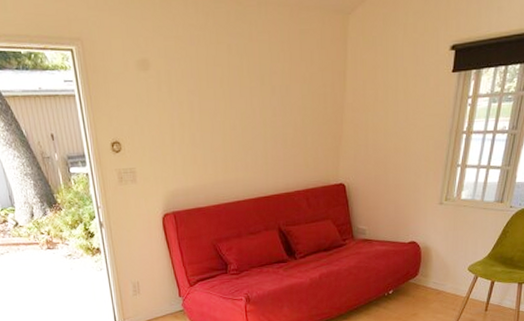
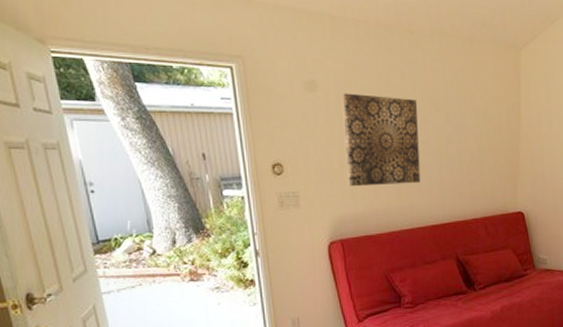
wall art: none [172,70,246,163] -> present [342,93,421,187]

